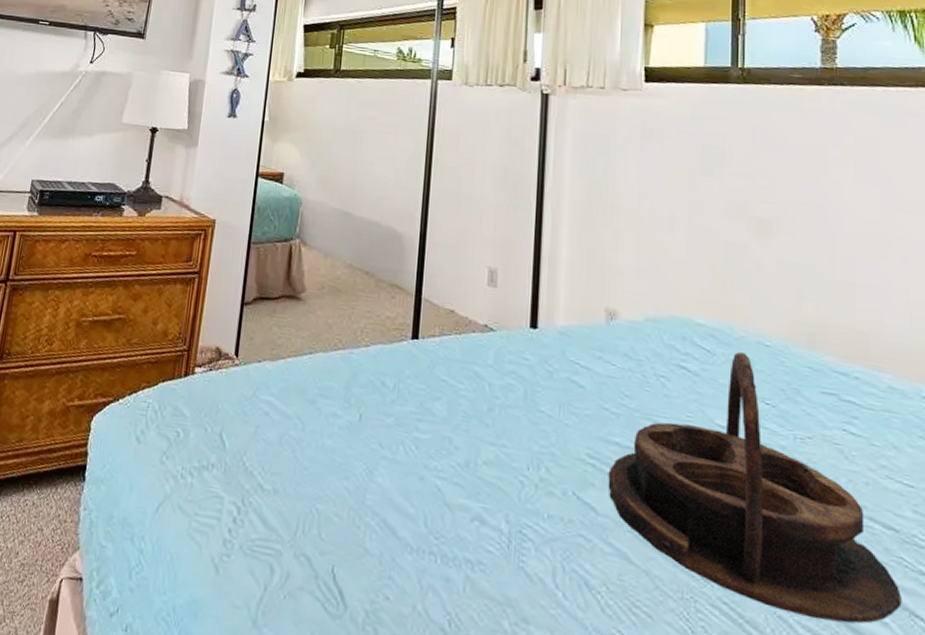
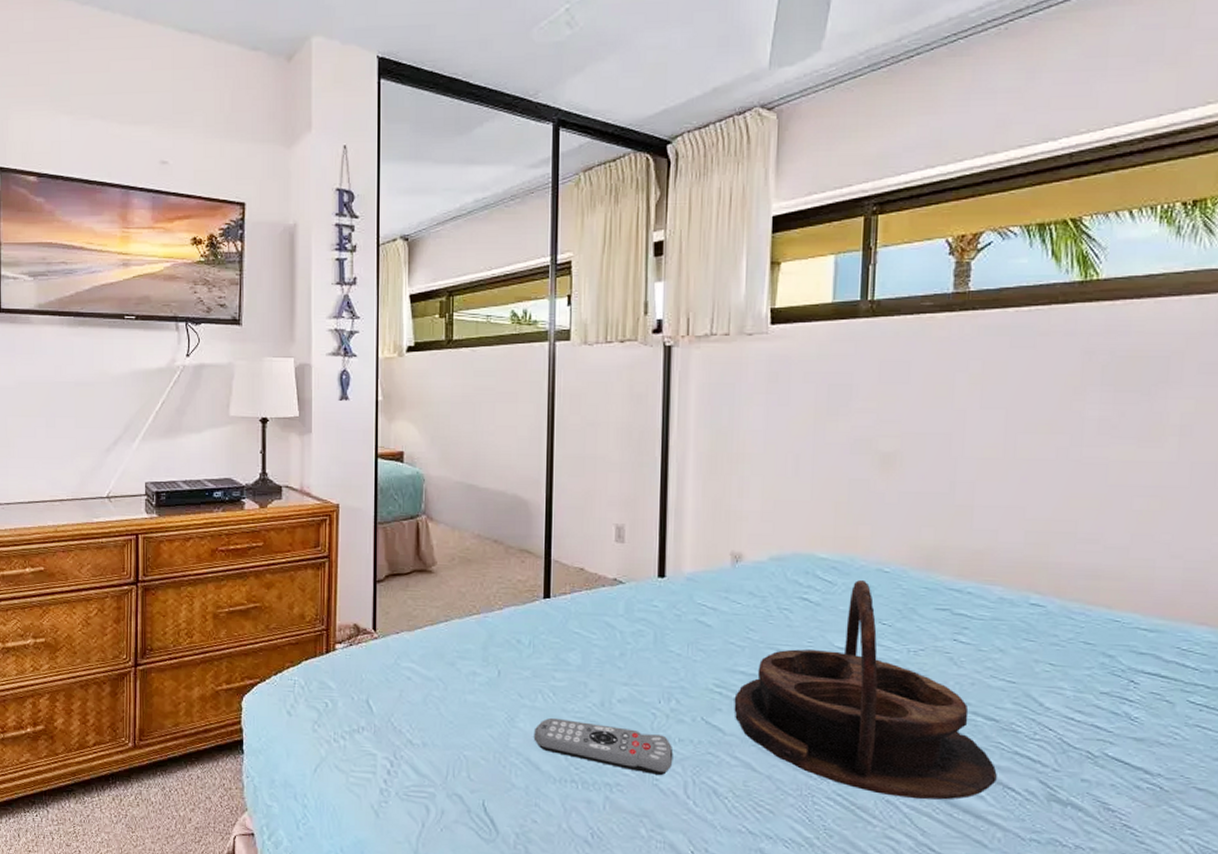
remote control: none [392,474,542,557] -> present [533,717,674,776]

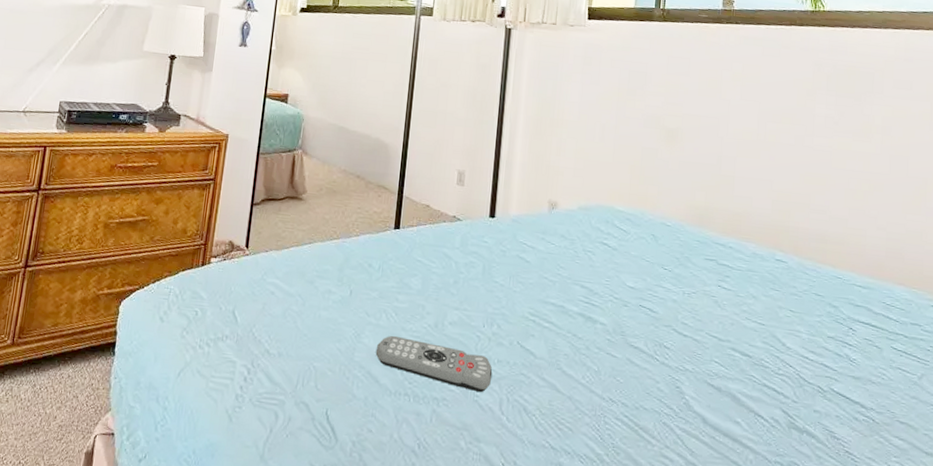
serving tray: present [734,580,997,800] -> none [544,231,750,424]

